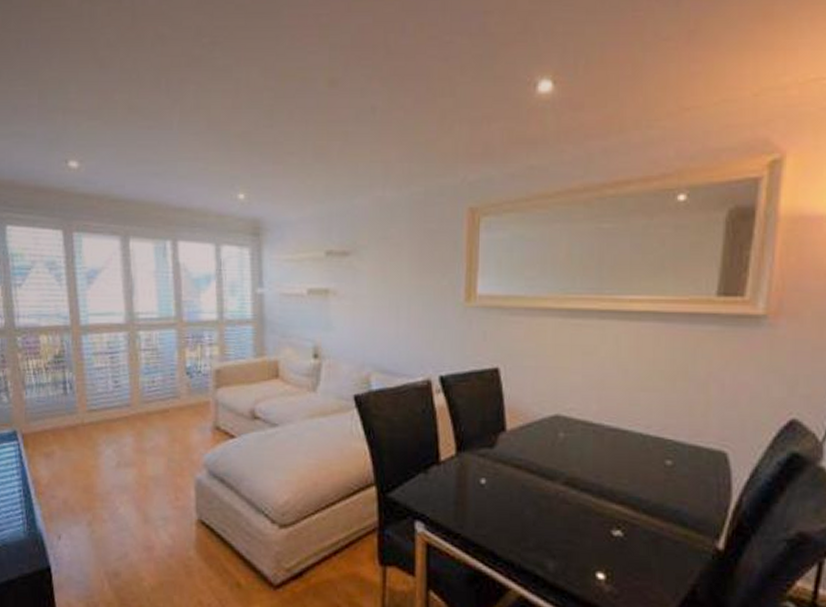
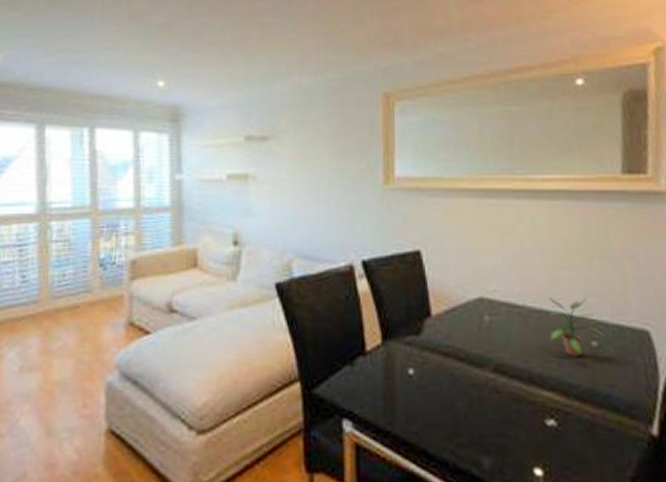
potted plant: none [624,416,681,474] -> present [548,296,605,356]

